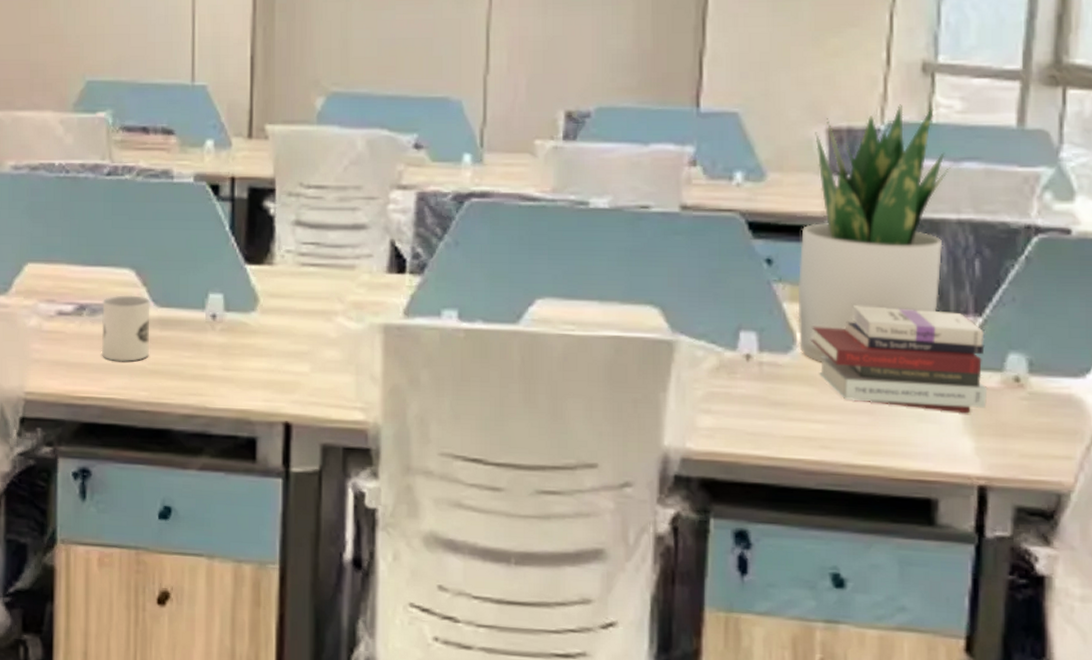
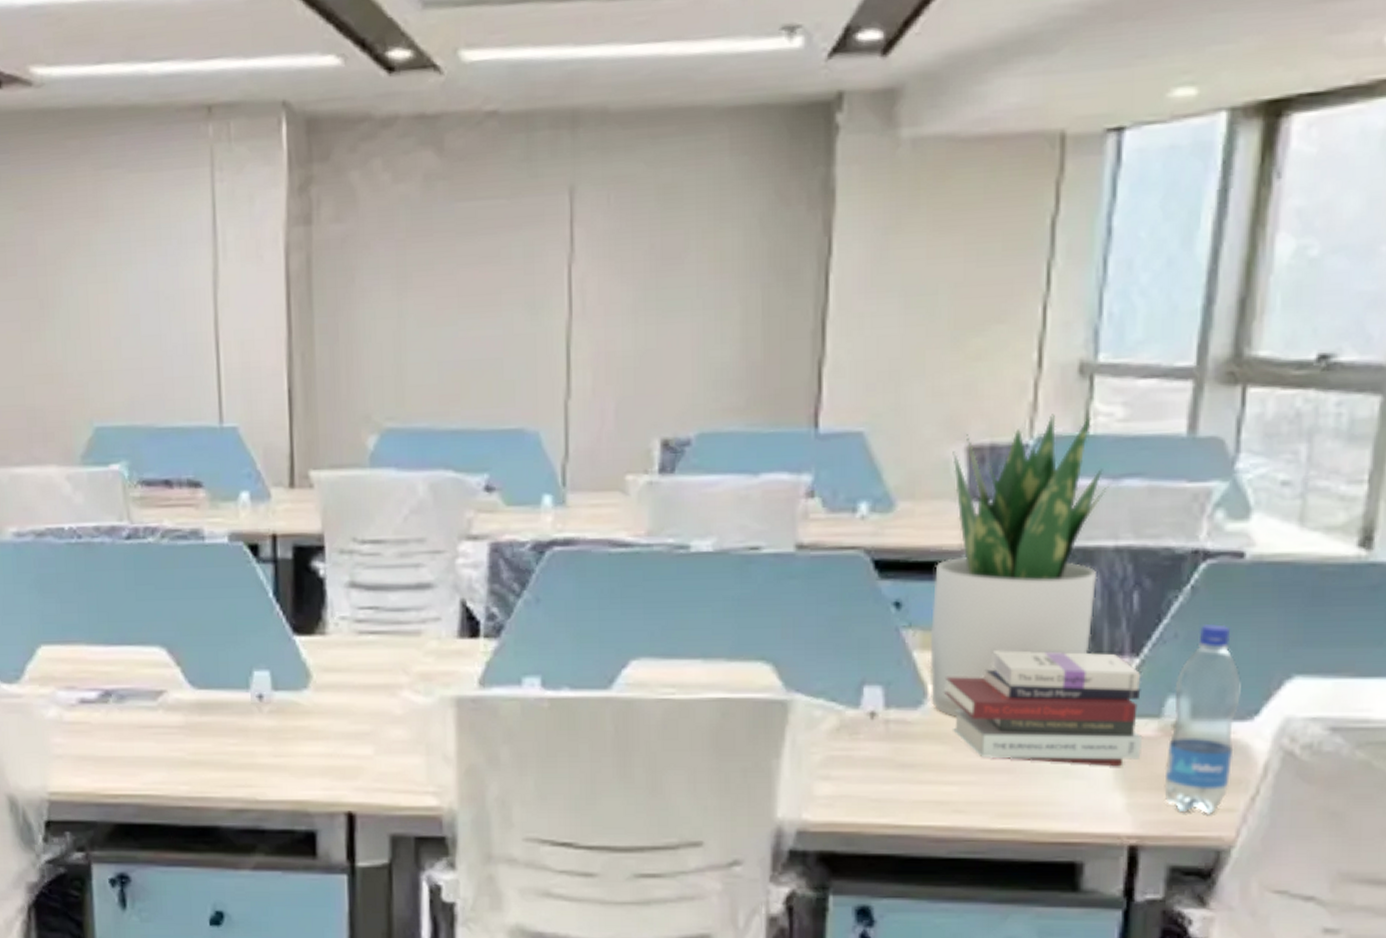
mug: present [101,295,150,362] -> none [131,677,188,754]
bottle: none [1008,291,1073,461] -> present [1164,624,1241,814]

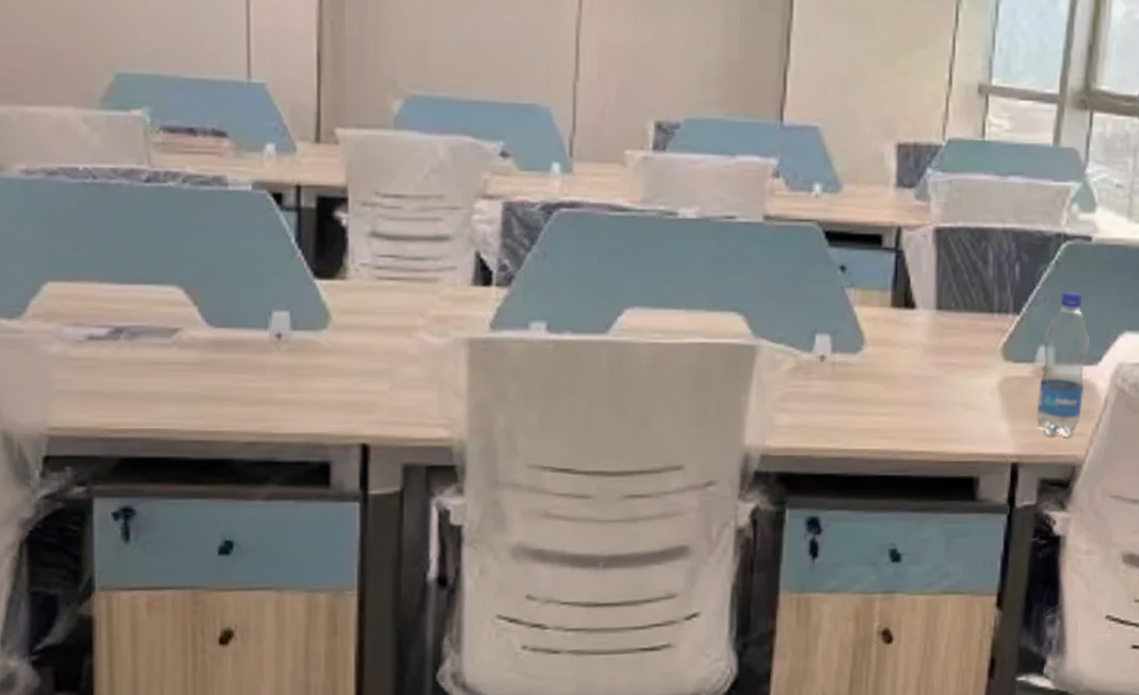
planter: present [929,414,1109,717] -> none [866,122,999,360]
books: present [944,650,1143,766] -> none [878,308,1022,400]

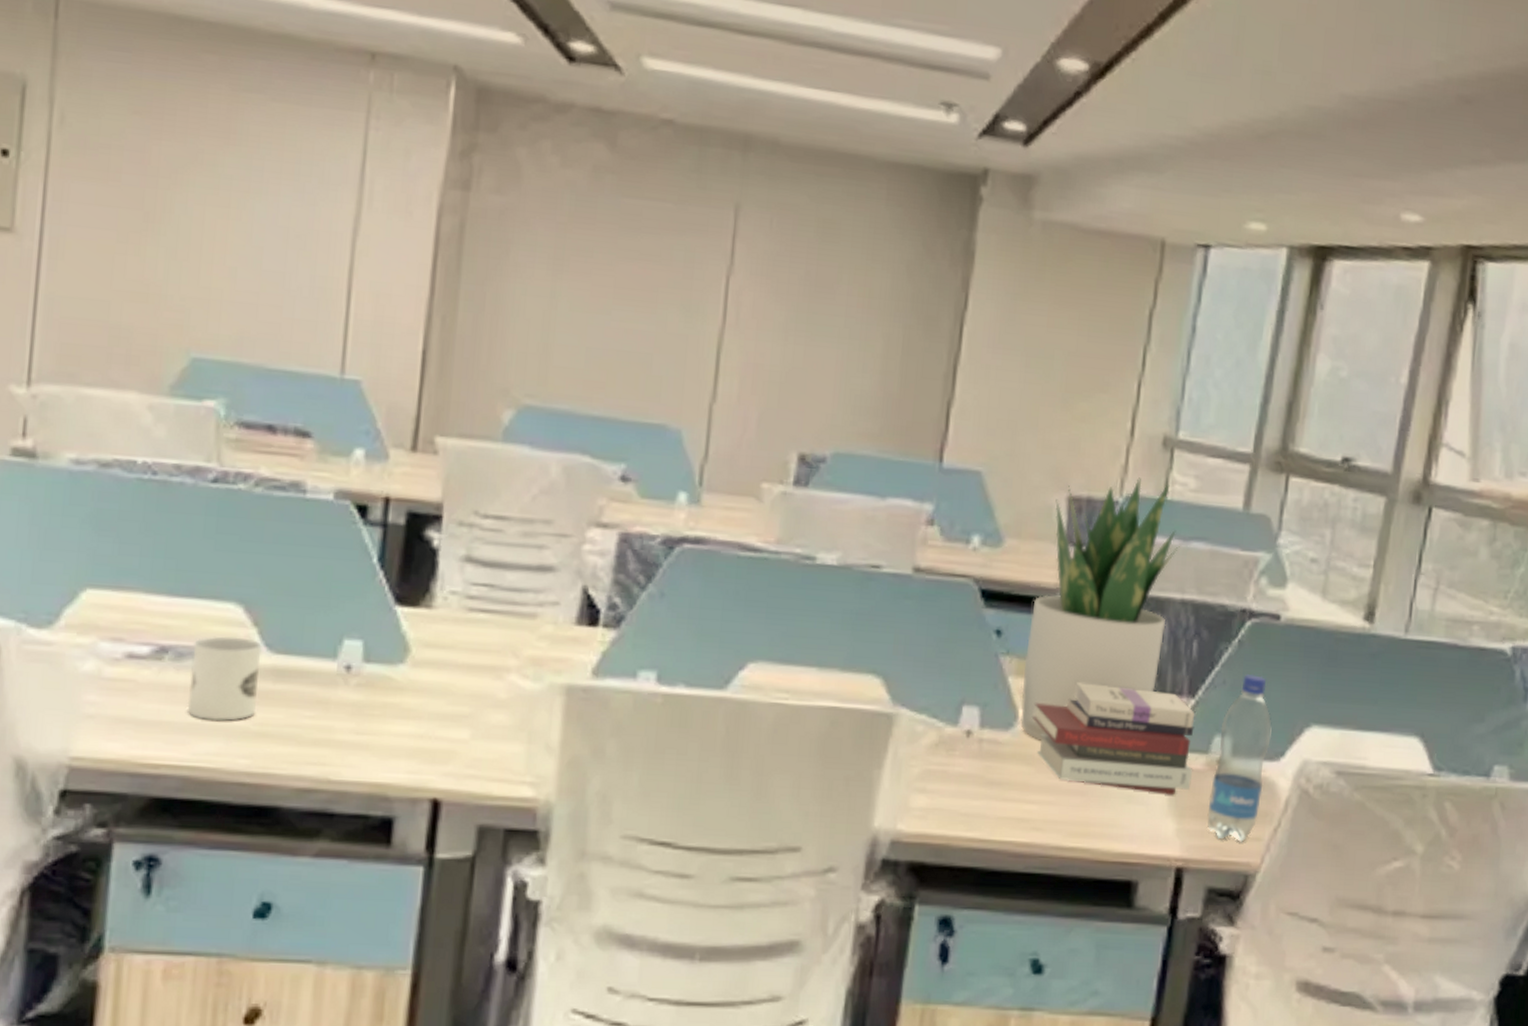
mug: none [143,315,203,389] -> present [186,636,262,721]
planter: none [866,122,999,360] -> present [1020,477,1180,741]
books: none [878,308,1022,400] -> present [1032,682,1194,794]

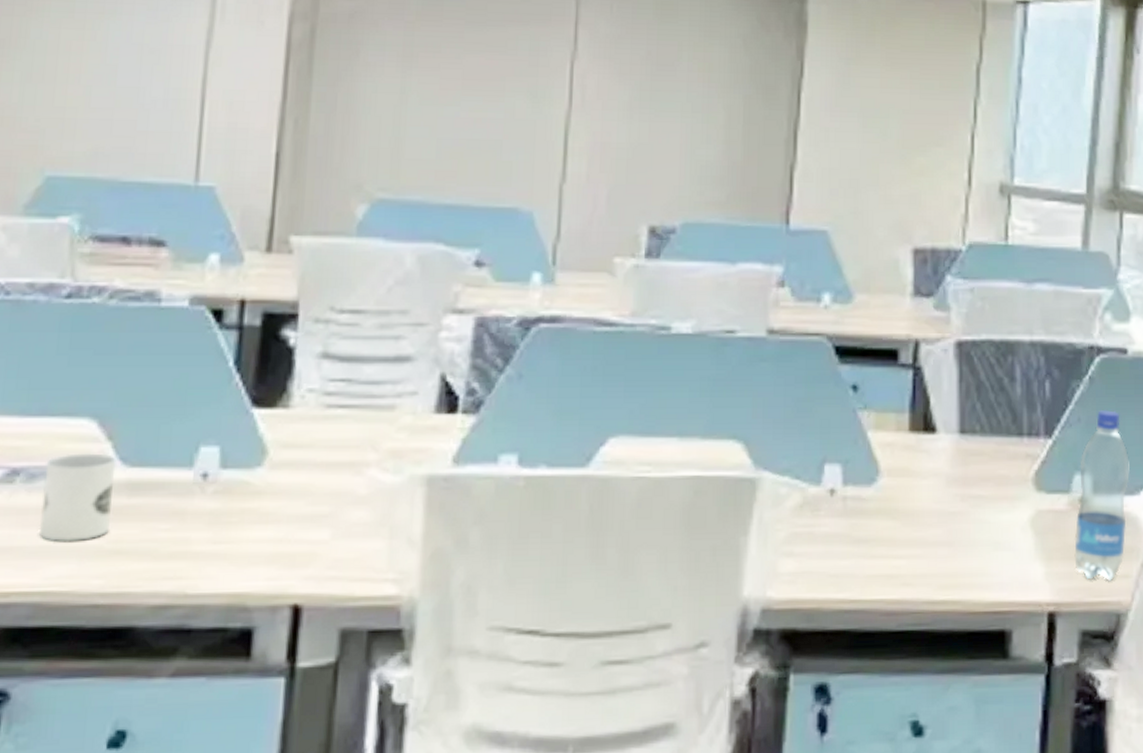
planter: present [1020,477,1180,741] -> none [882,225,1025,494]
books: present [1032,682,1194,794] -> none [894,431,1057,538]

